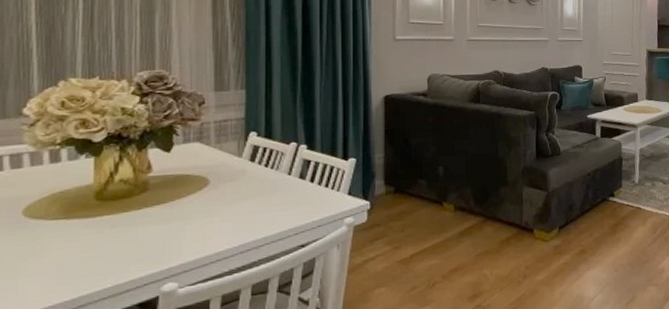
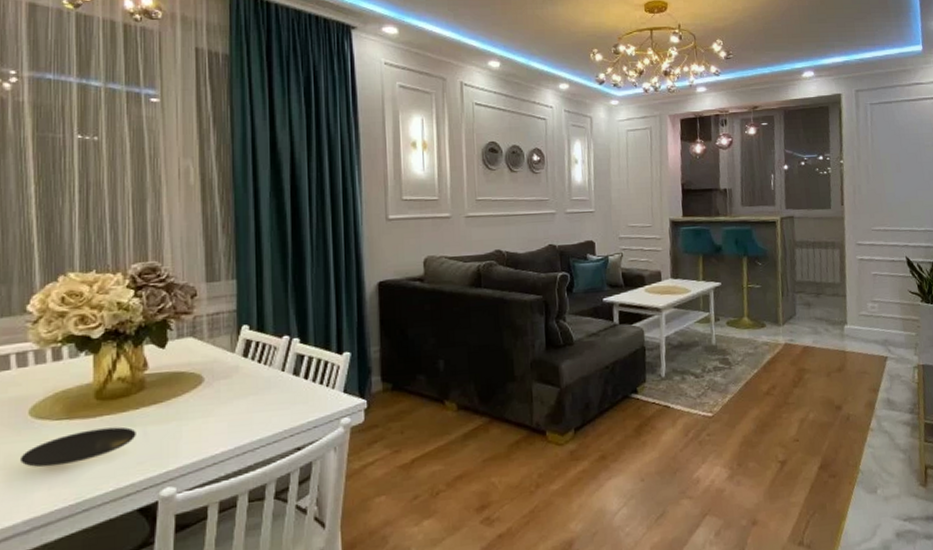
plate: none [12,226,138,266] -> present [21,426,136,468]

